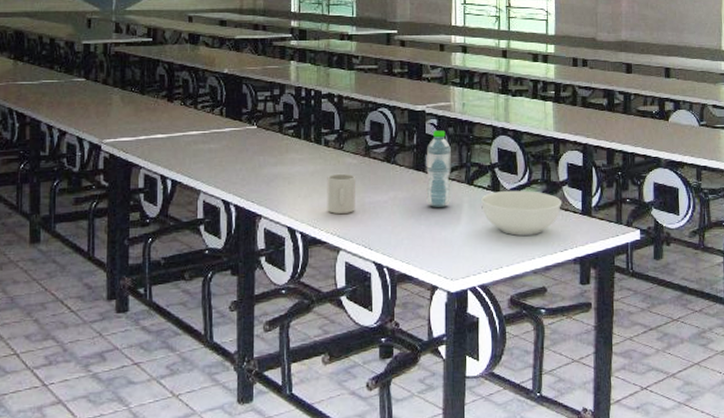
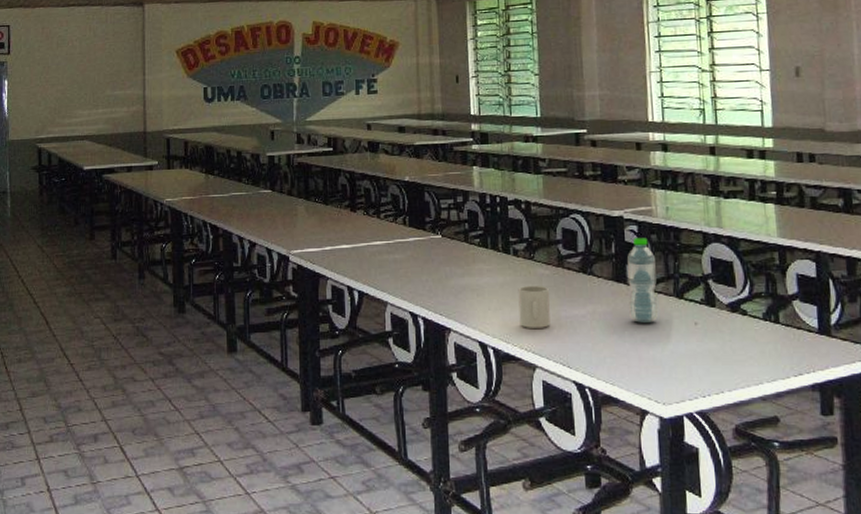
bowl: present [481,191,562,236] -> none [694,305,793,357]

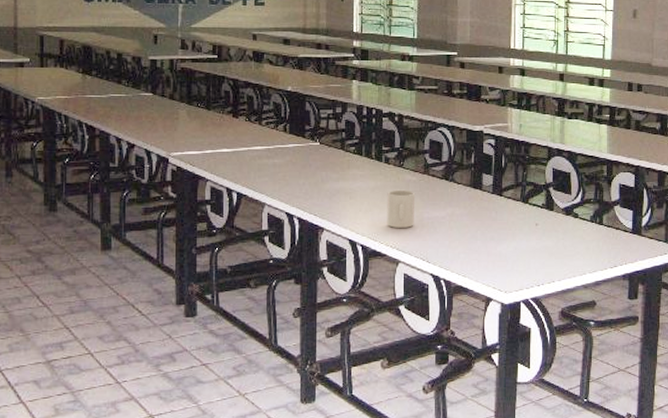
water bottle: present [627,238,659,323] -> none [483,150,507,224]

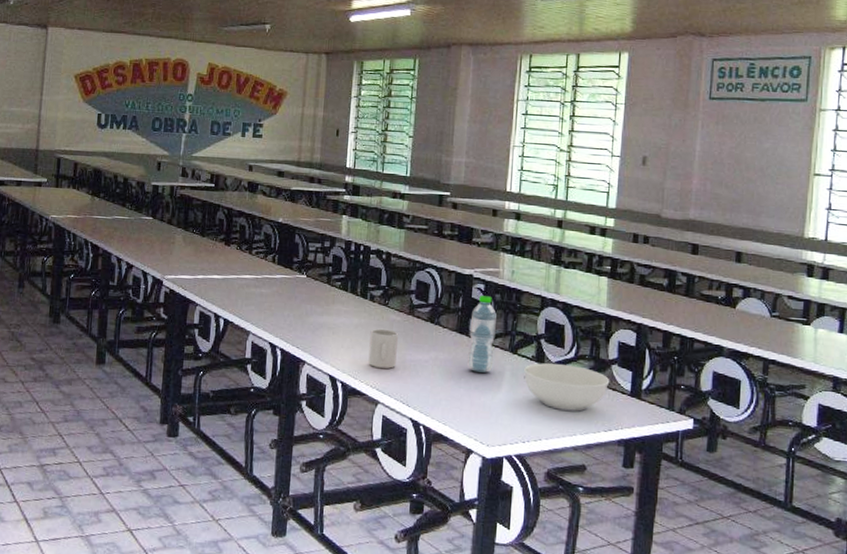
water bottle: none [483,150,507,224] -> present [467,295,497,373]
bowl: none [536,210,614,252] -> present [524,363,610,411]

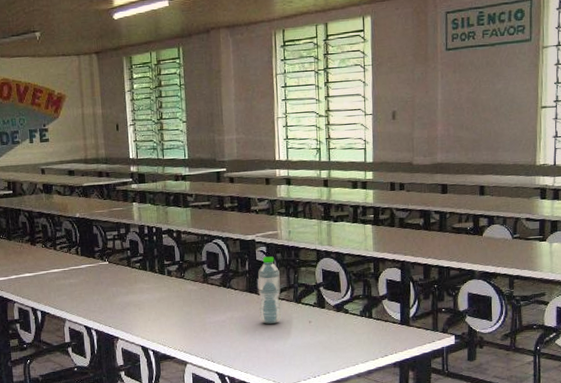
cup: present [368,328,399,369] -> none [172,298,198,334]
bowl: present [524,363,610,411] -> none [309,305,382,345]

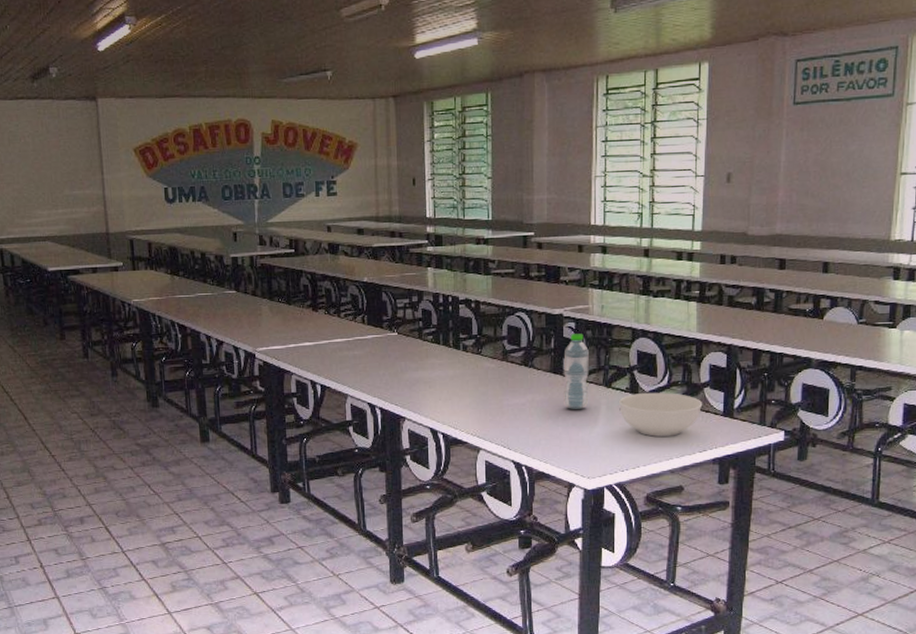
bowl: none [309,305,382,345] -> present [619,393,703,437]

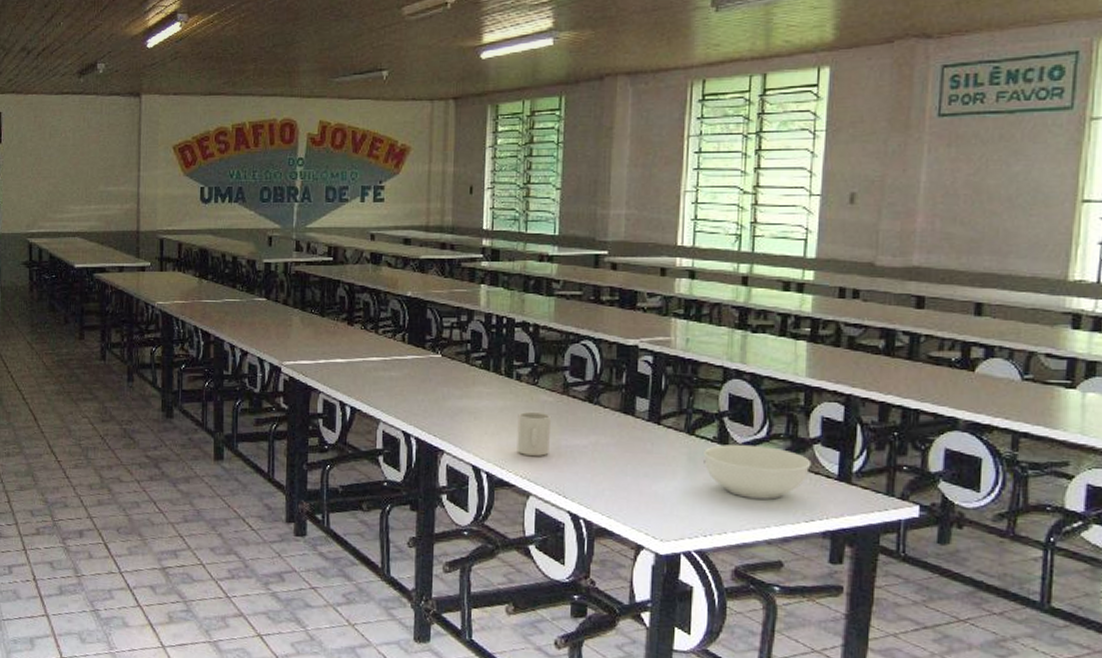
cup: none [466,377,495,417] -> present [516,411,552,457]
water bottle: present [563,334,589,409] -> none [635,369,668,458]

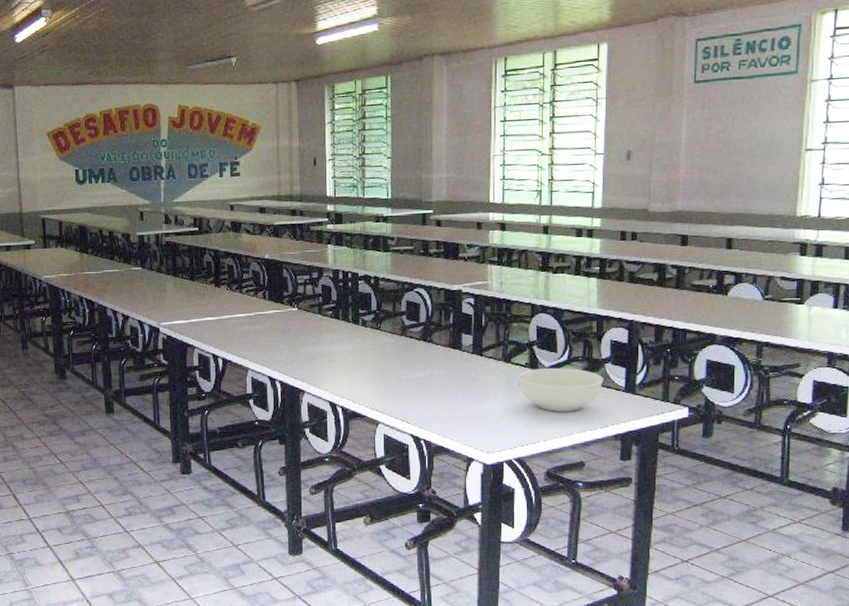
cup: present [516,411,552,457] -> none [365,351,394,391]

